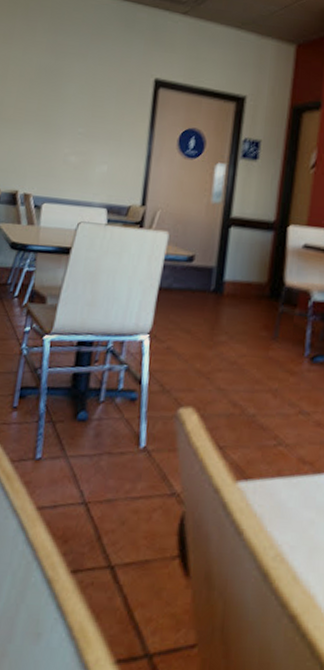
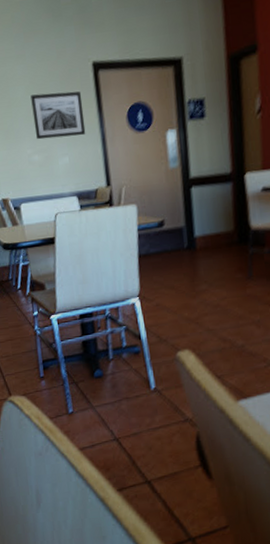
wall art: none [78,95,137,148] -> present [30,91,86,140]

